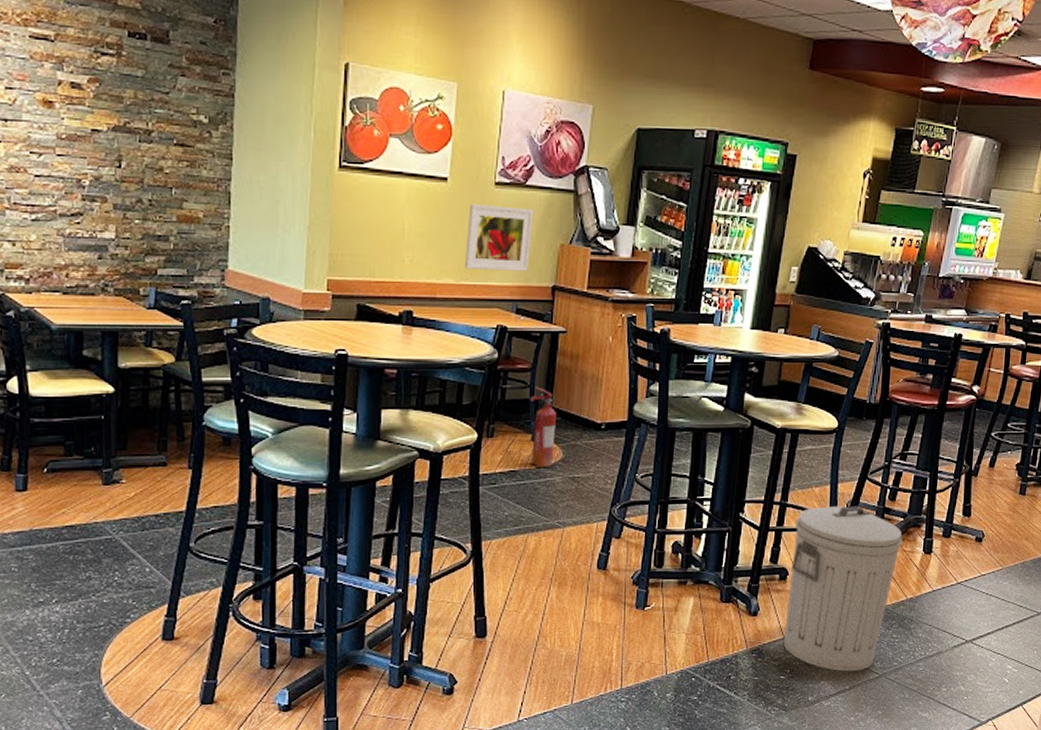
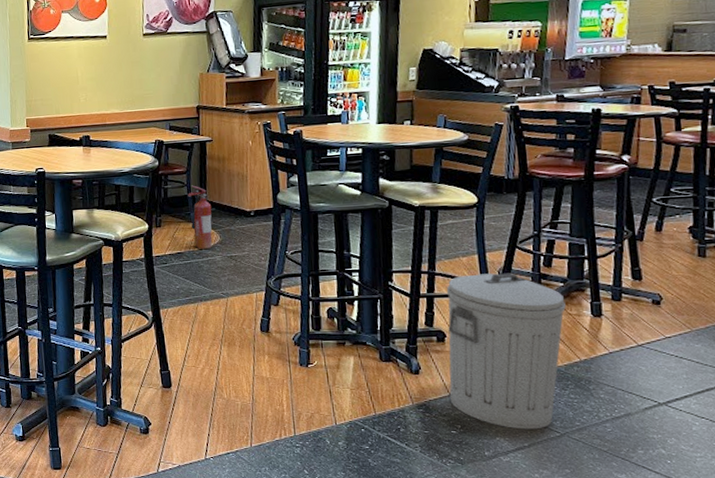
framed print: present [464,203,533,271] -> none [125,50,176,100]

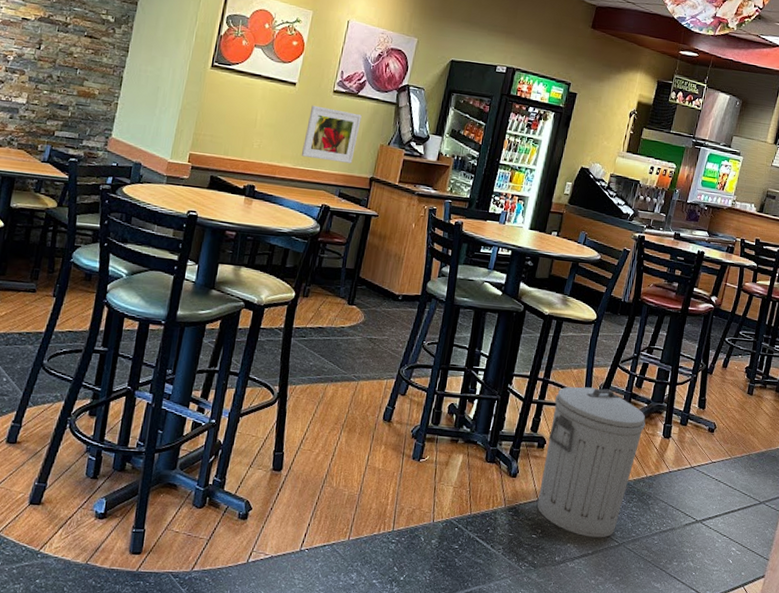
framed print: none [125,50,176,100] -> present [301,105,362,164]
fire extinguisher: present [188,185,212,249] -> none [337,258,363,328]

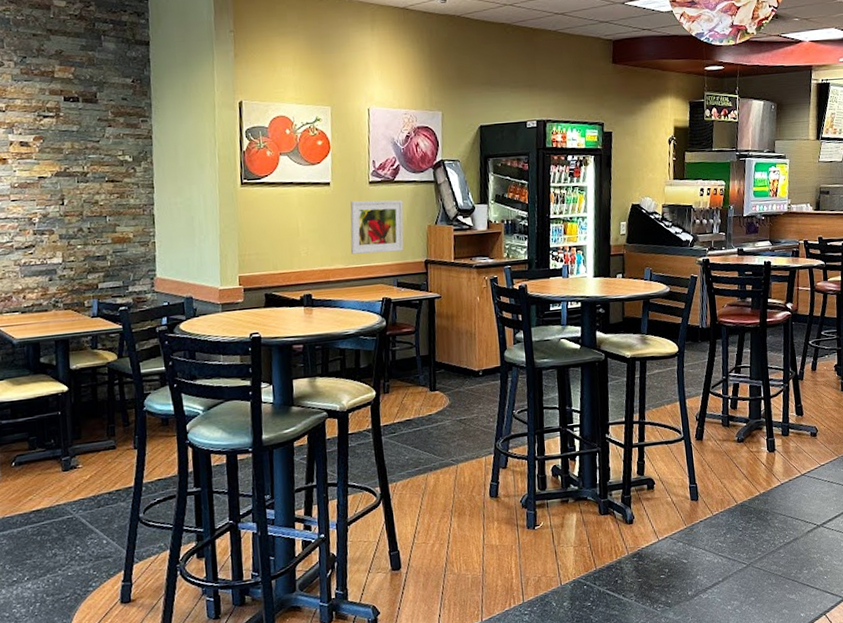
trash can: present [537,386,646,538] -> none [655,417,748,566]

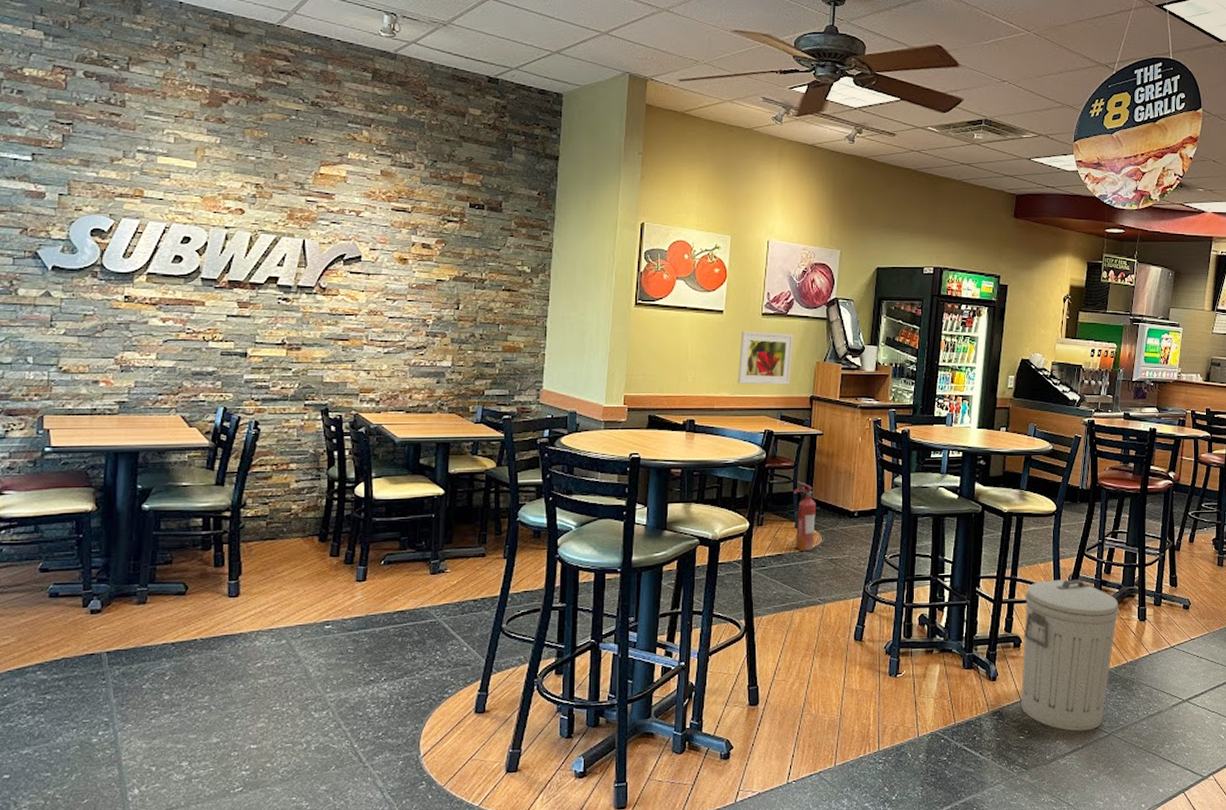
fire extinguisher: none [416,345,442,414] -> present [793,481,817,551]
trash can: none [655,417,748,566] -> present [1020,579,1119,732]

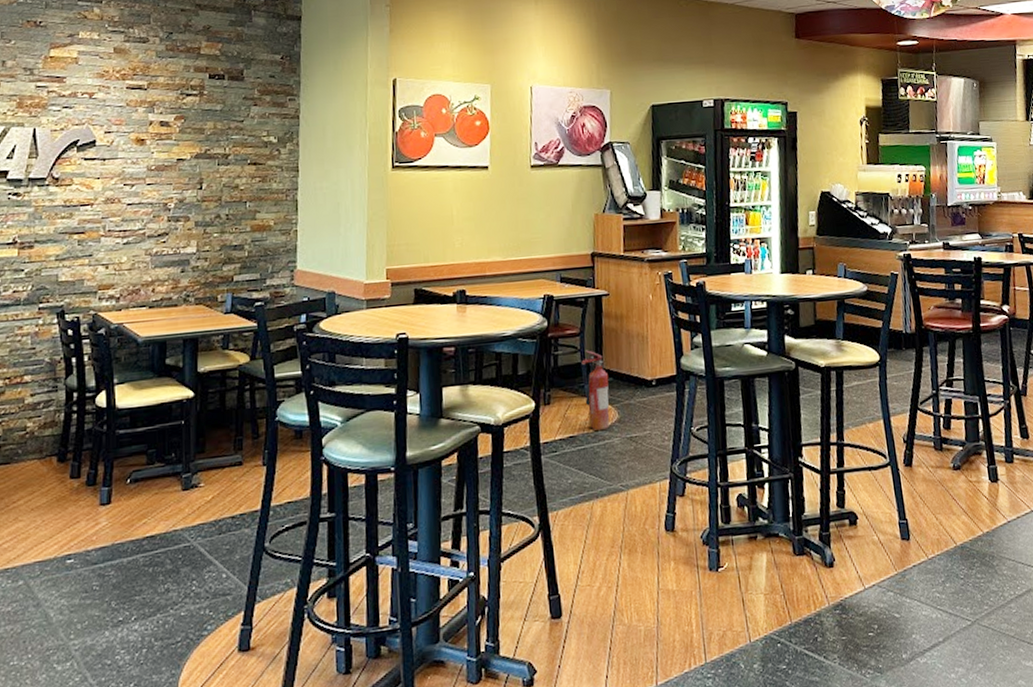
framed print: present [737,331,794,385] -> none [509,185,568,246]
trash can: present [1020,579,1119,732] -> none [856,438,967,622]

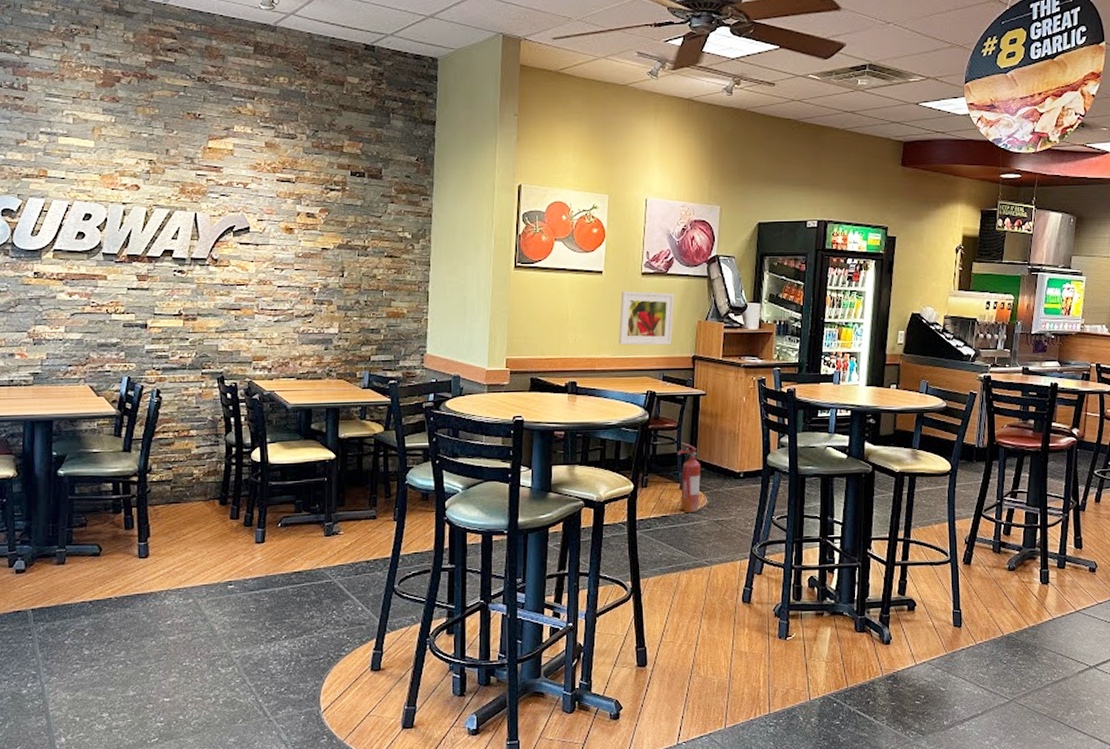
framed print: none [509,185,568,246] -> present [618,291,674,346]

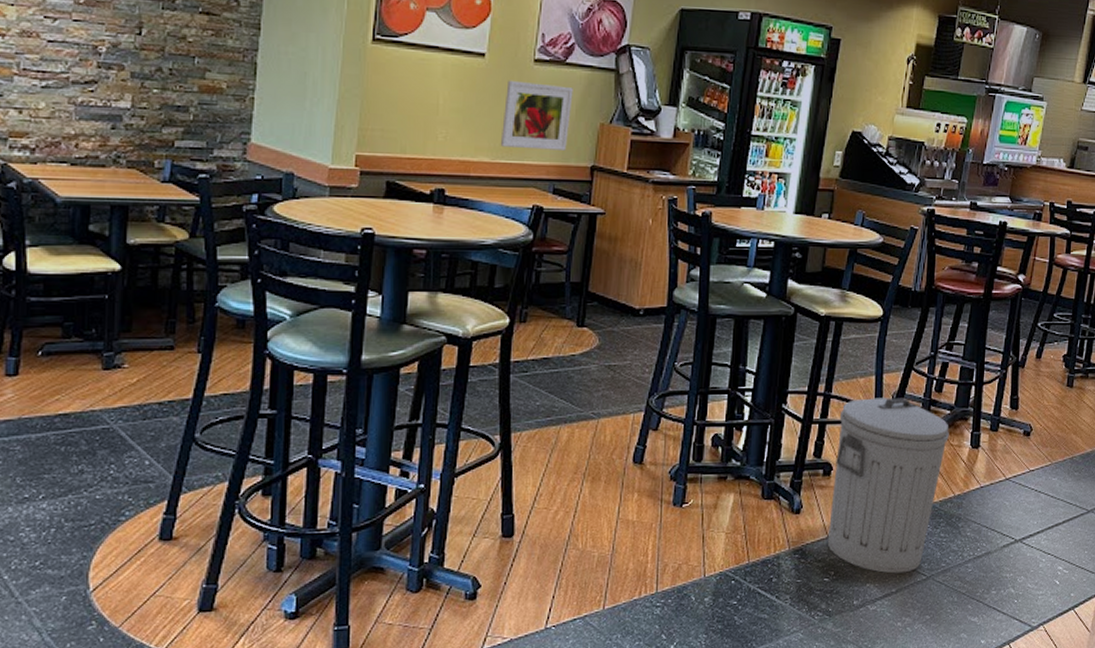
fire extinguisher: present [677,442,701,512] -> none [564,270,594,354]
trash can: none [916,541,1020,697] -> present [827,397,949,574]

